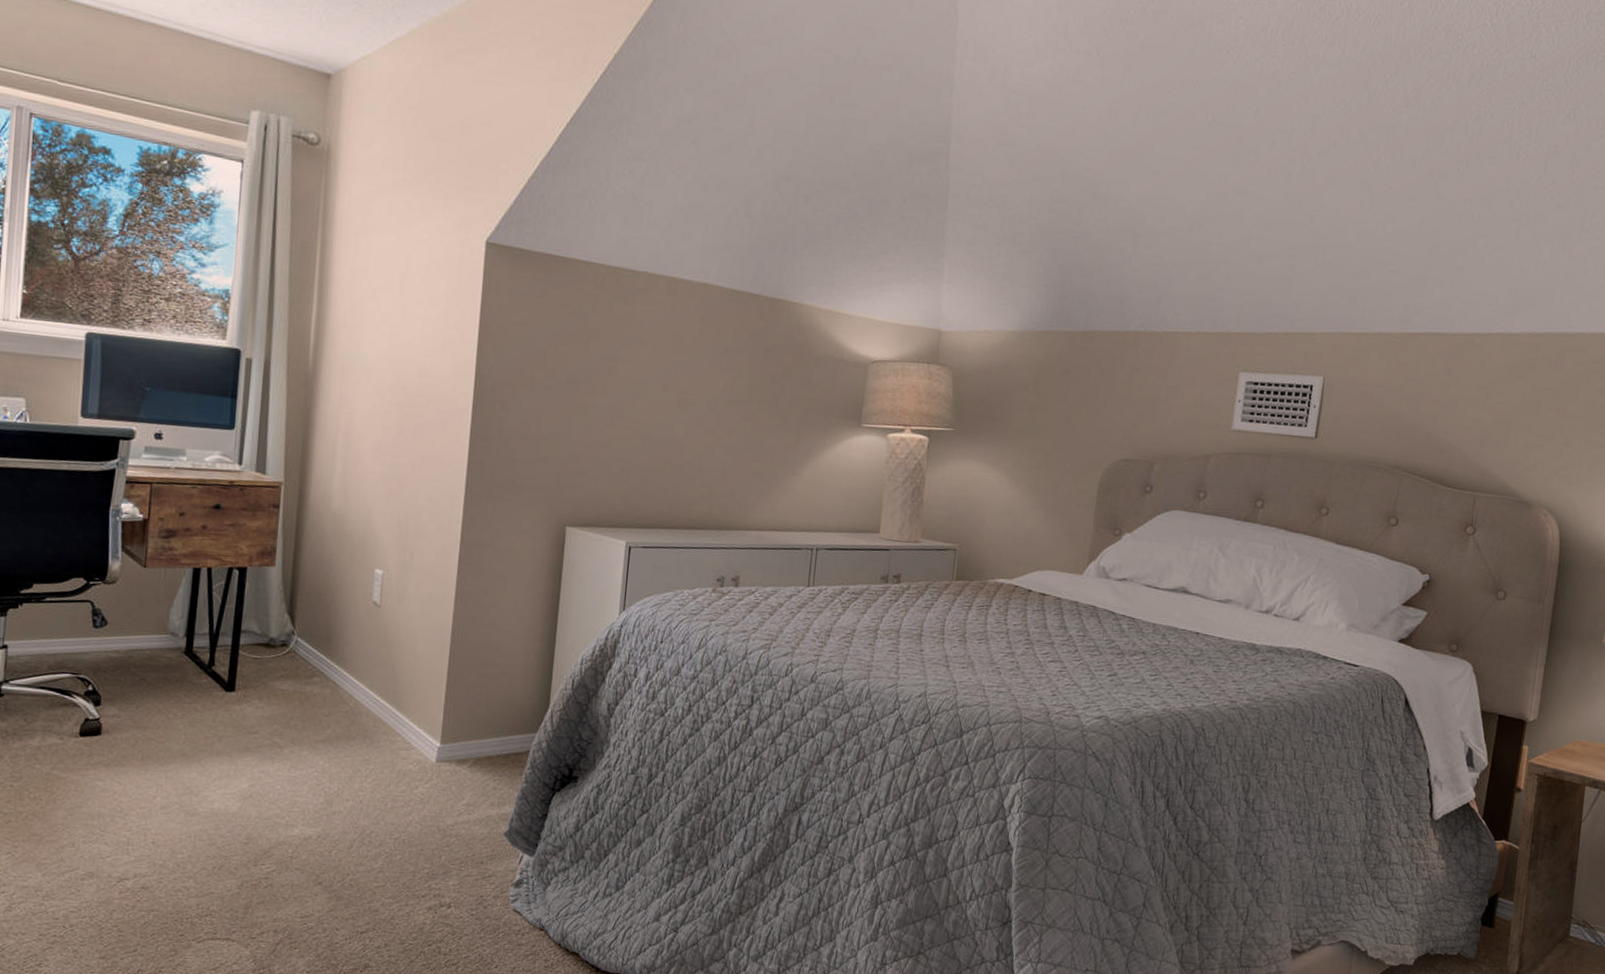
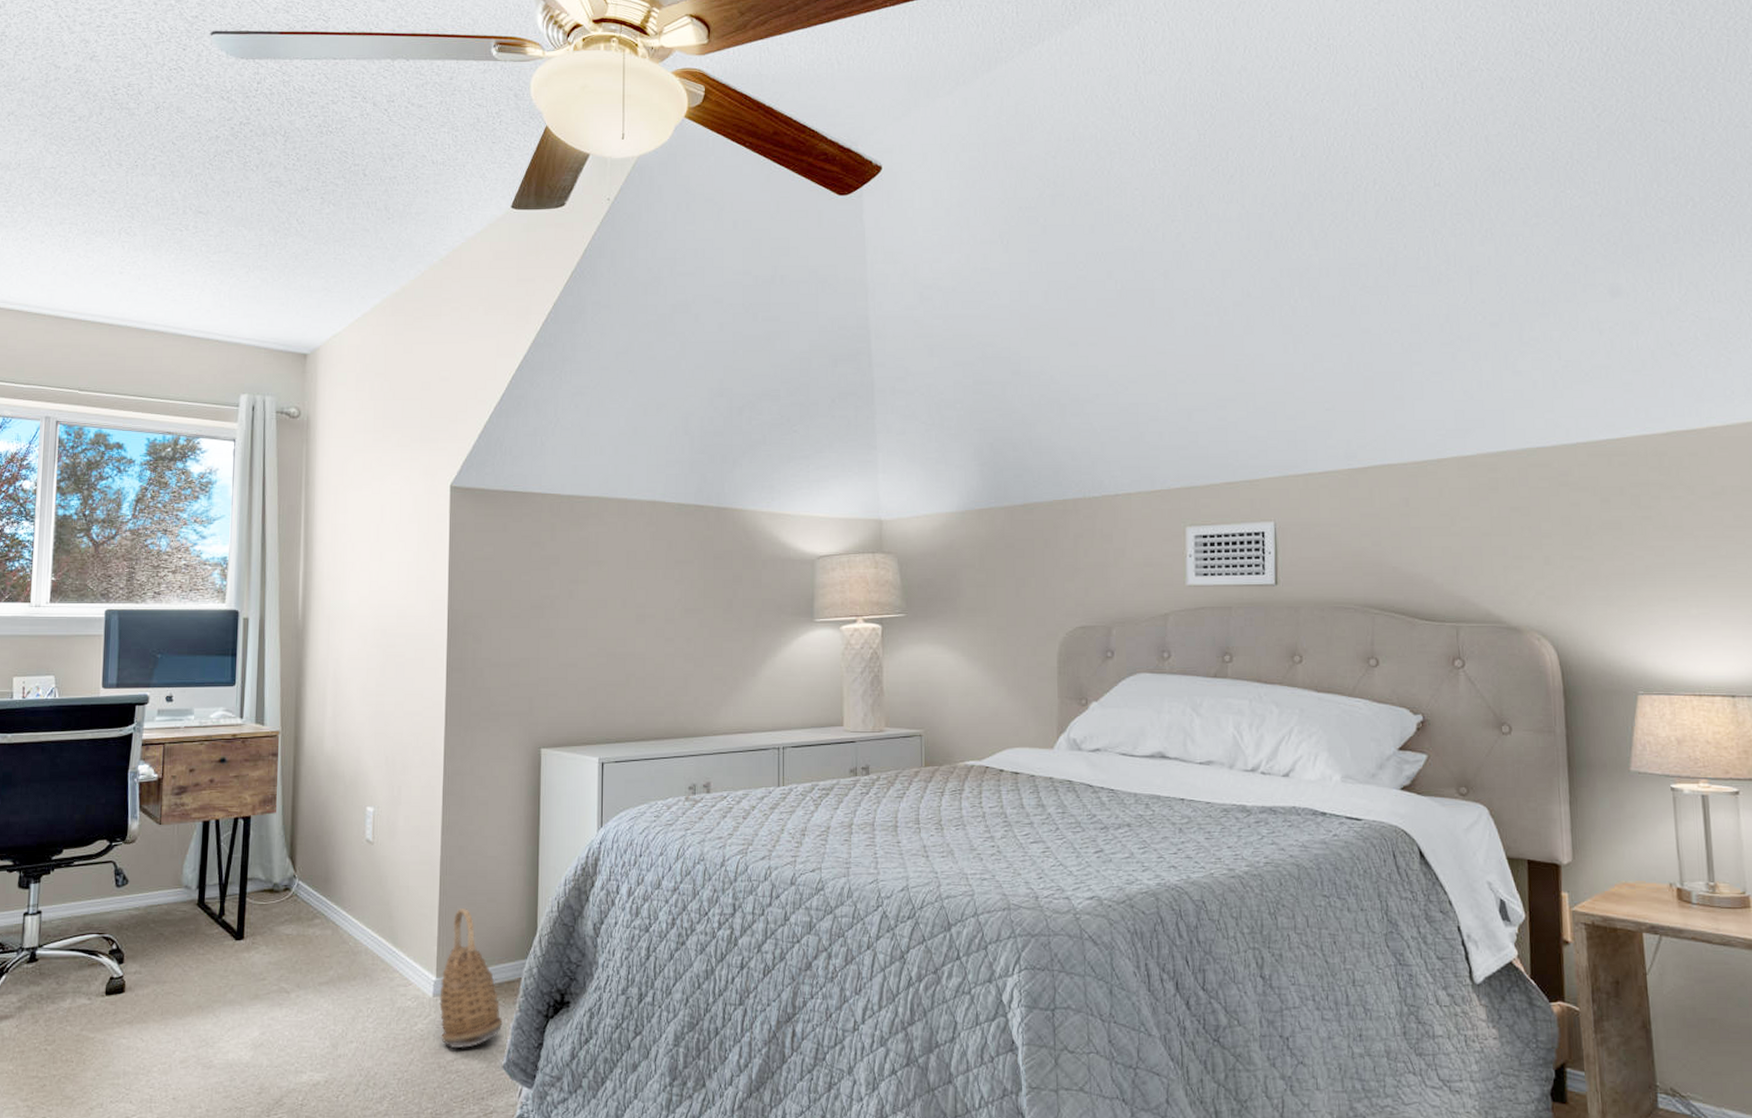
basket: none [442,678,508,814] -> present [439,907,503,1049]

